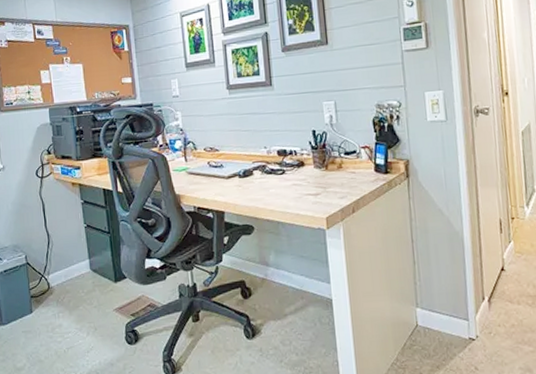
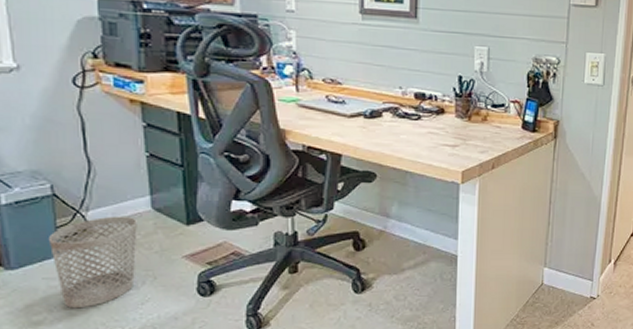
wastebasket: none [24,277,82,357] -> present [48,216,137,309]

